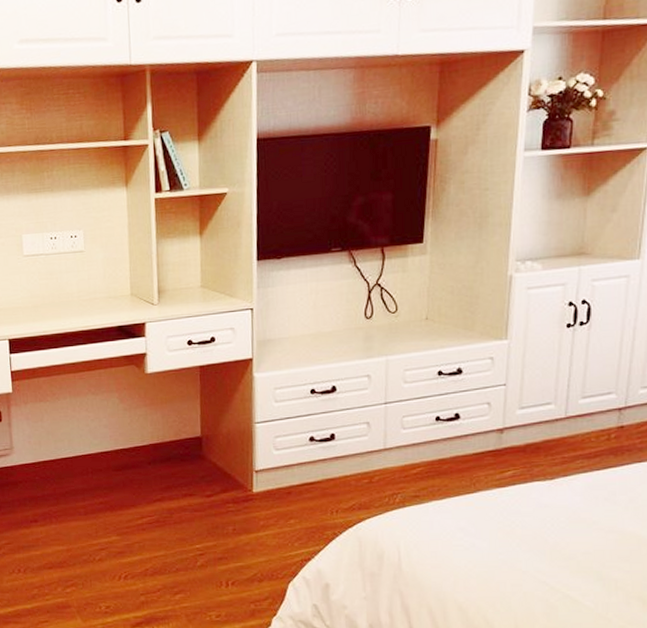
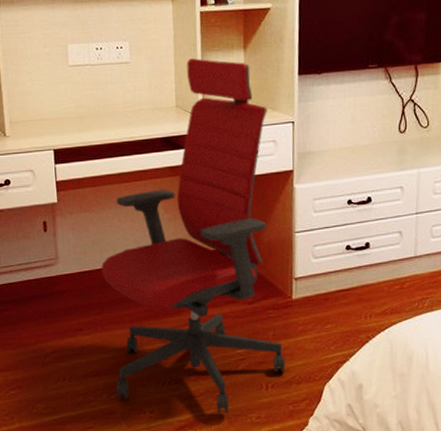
office chair: none [55,245,246,611] -> present [101,58,285,414]

